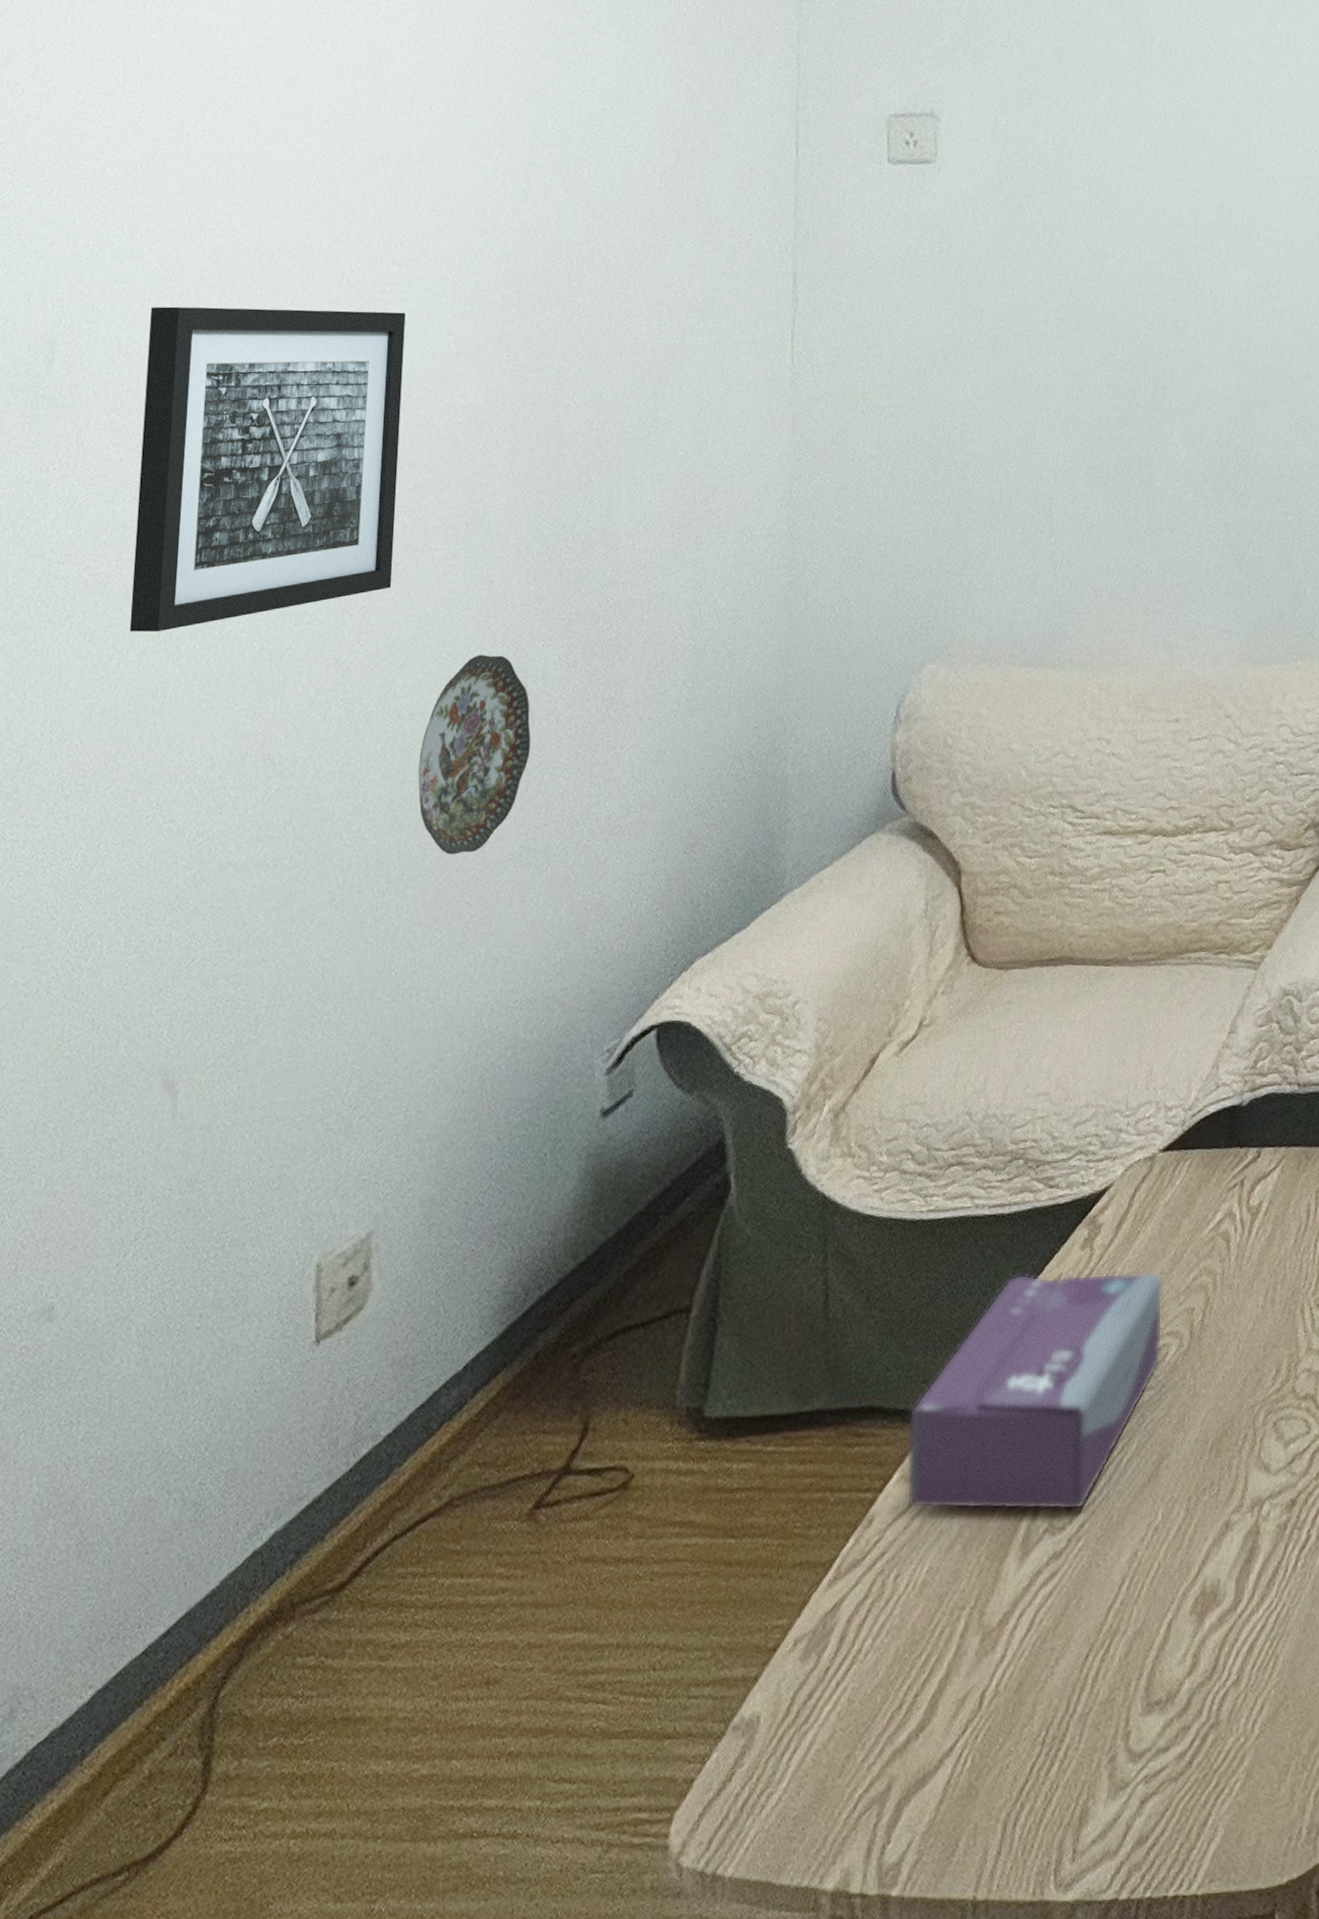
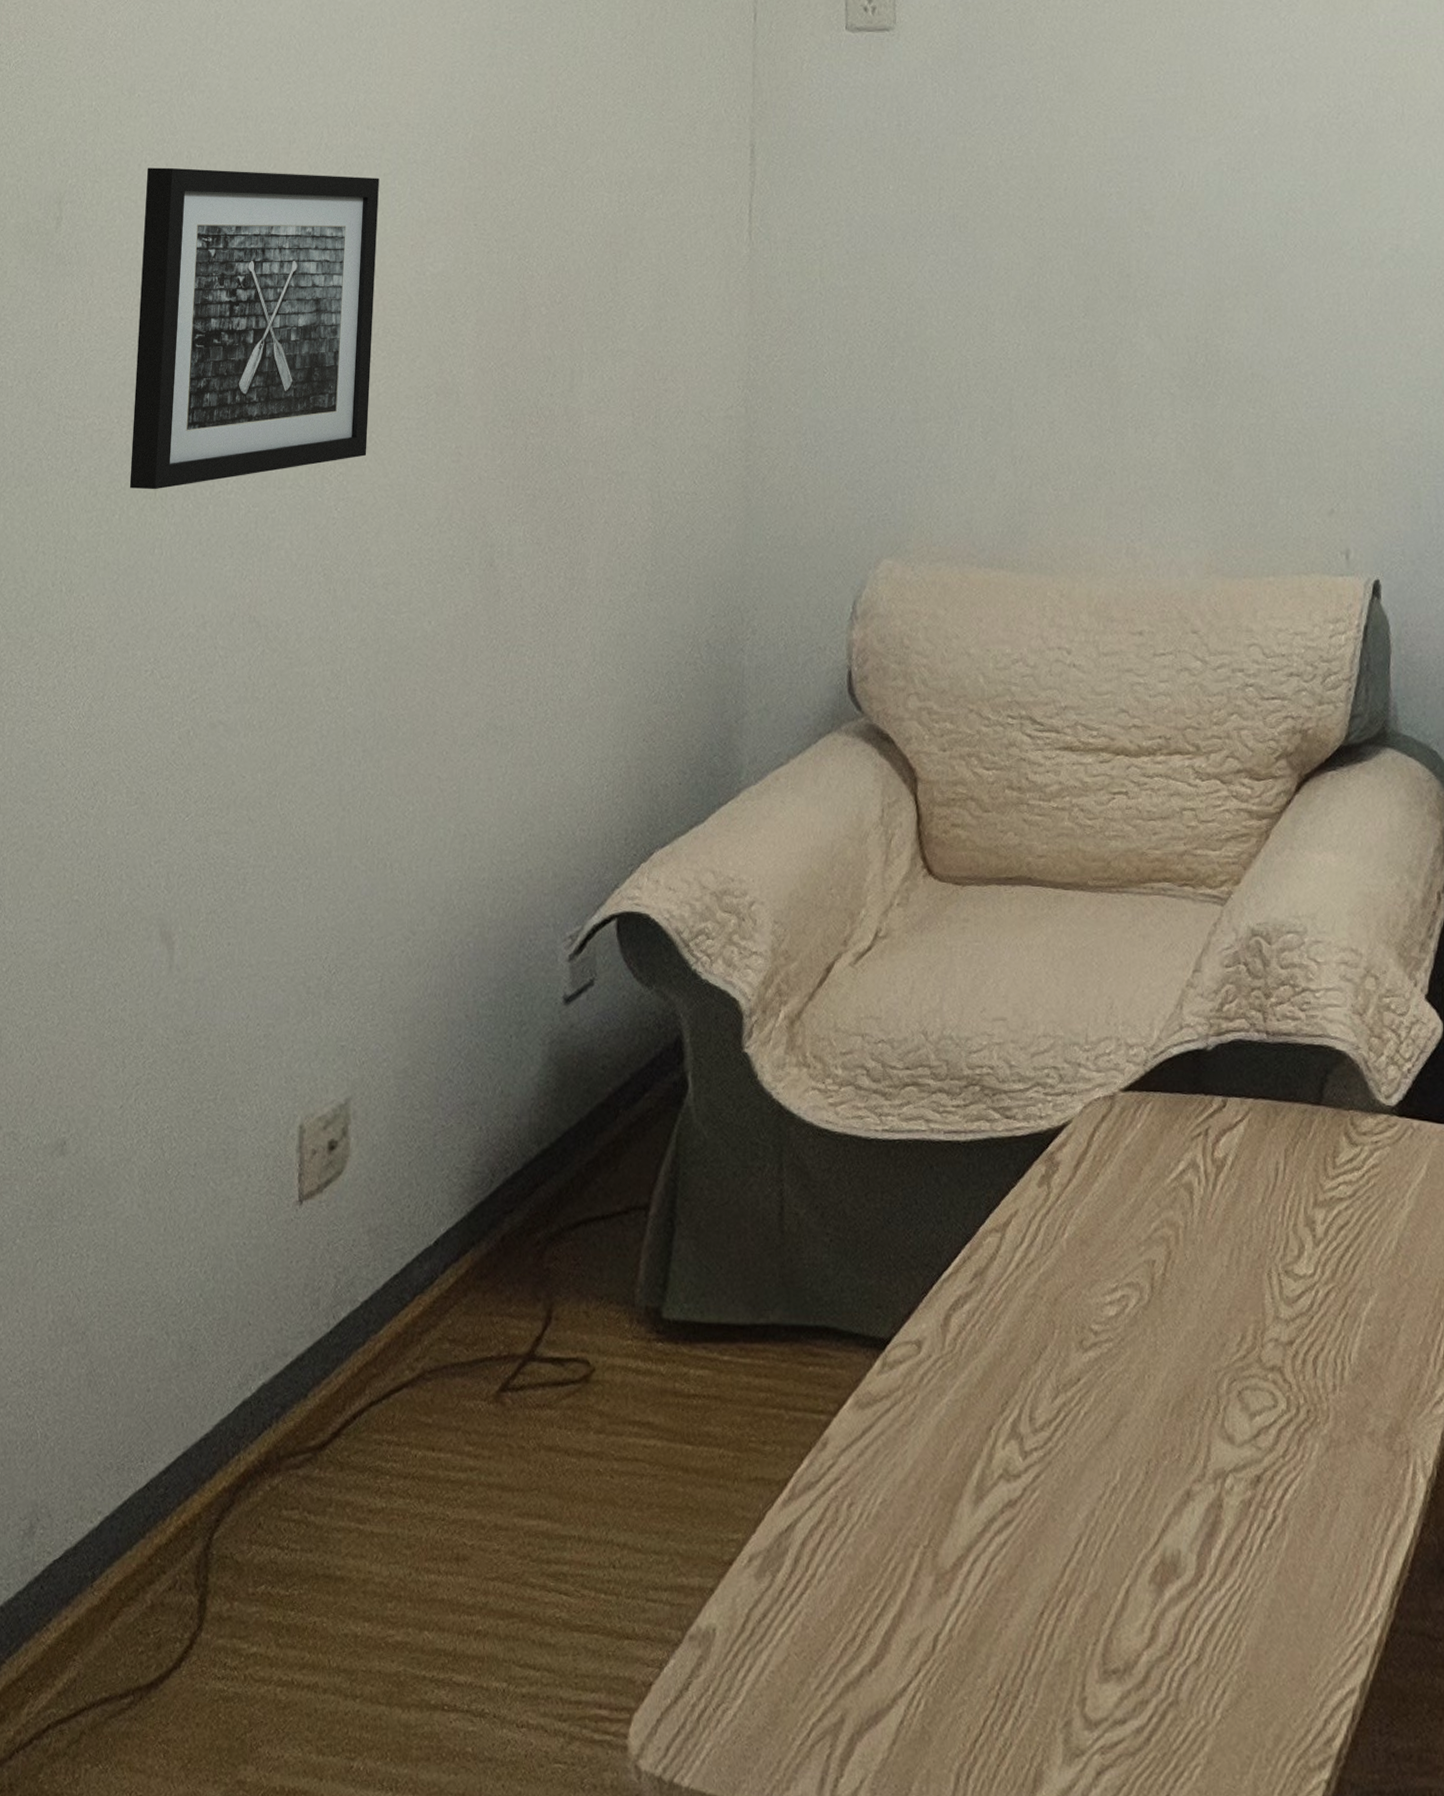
decorative plate: present [418,654,531,855] -> none [391,527,498,728]
tissue box: present [906,1272,1163,1511] -> none [860,1206,1122,1459]

